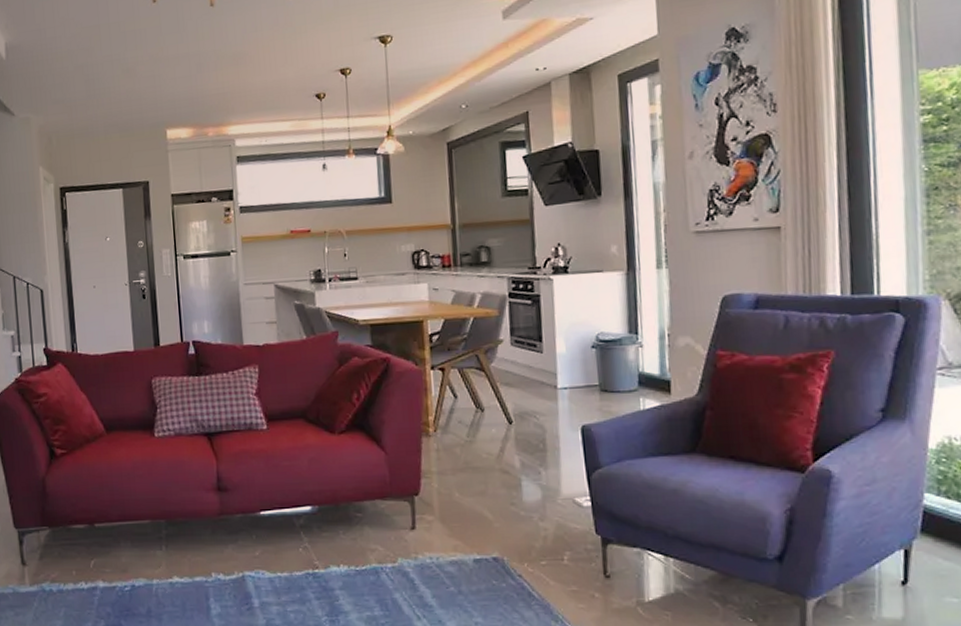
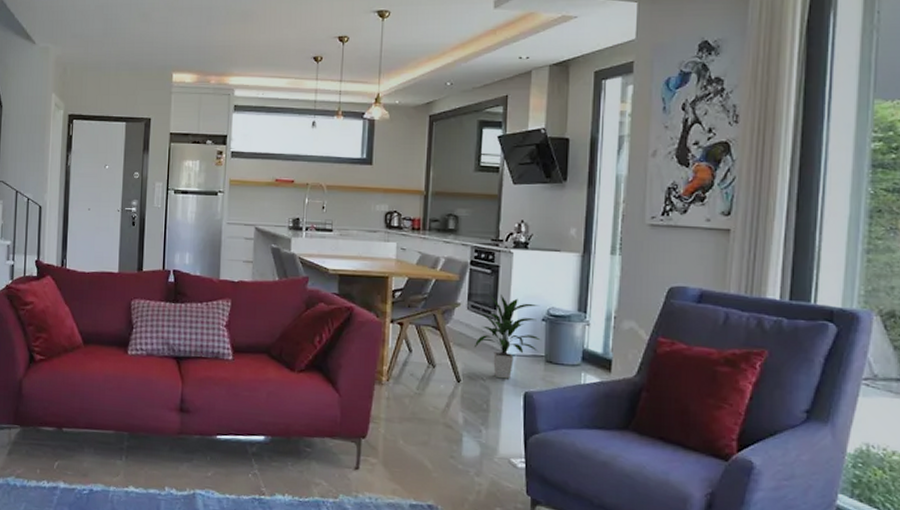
indoor plant: none [522,325,594,415] -> present [473,295,542,379]

